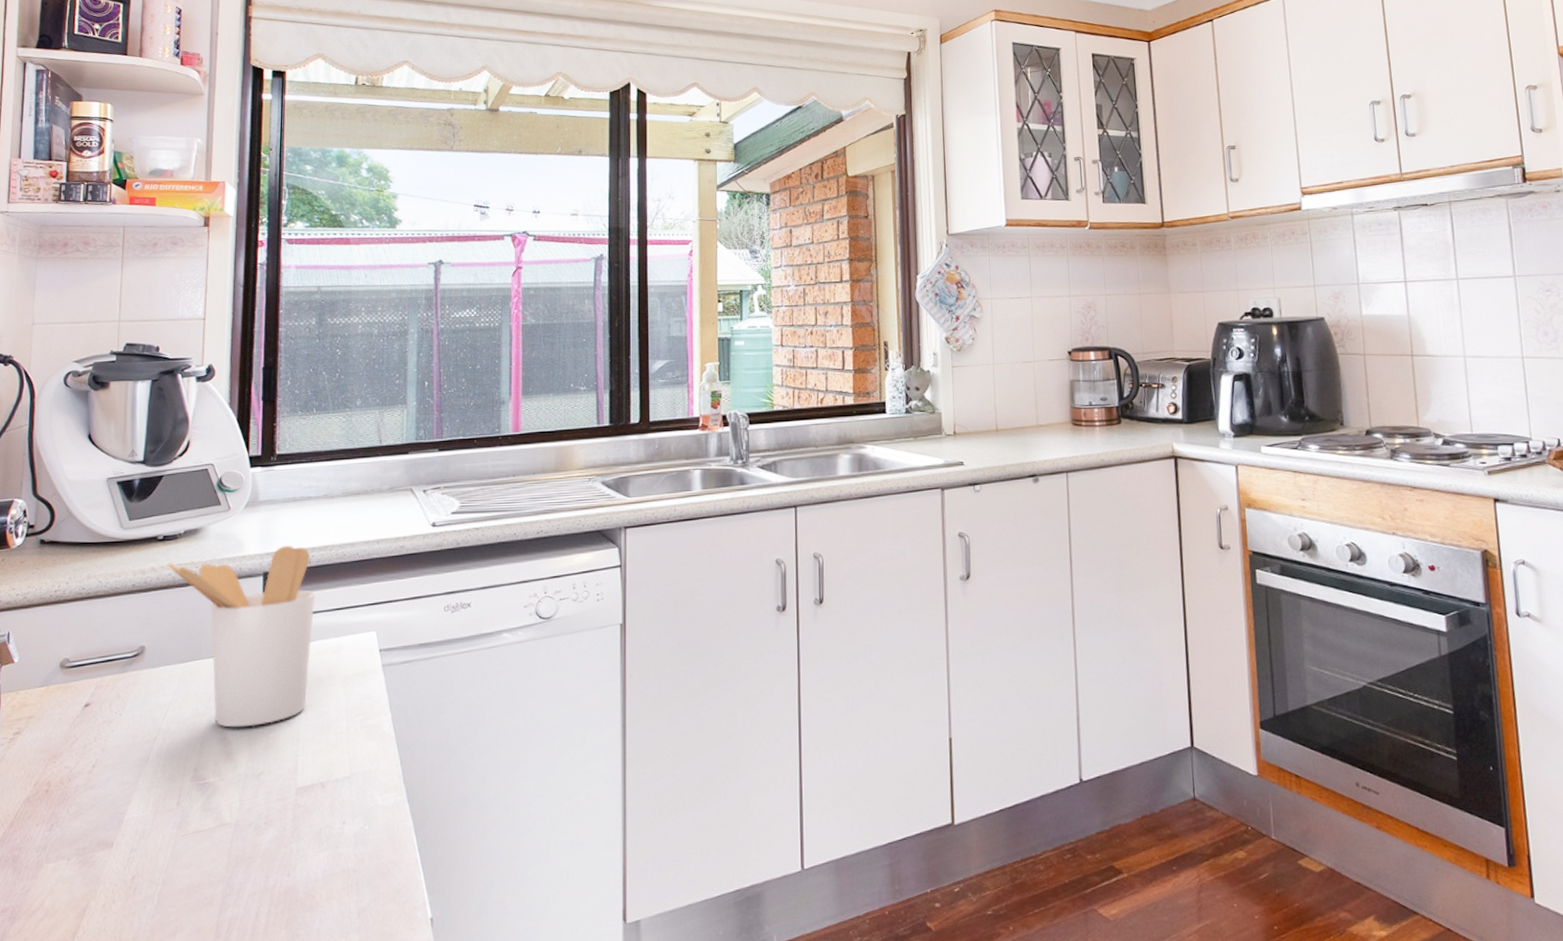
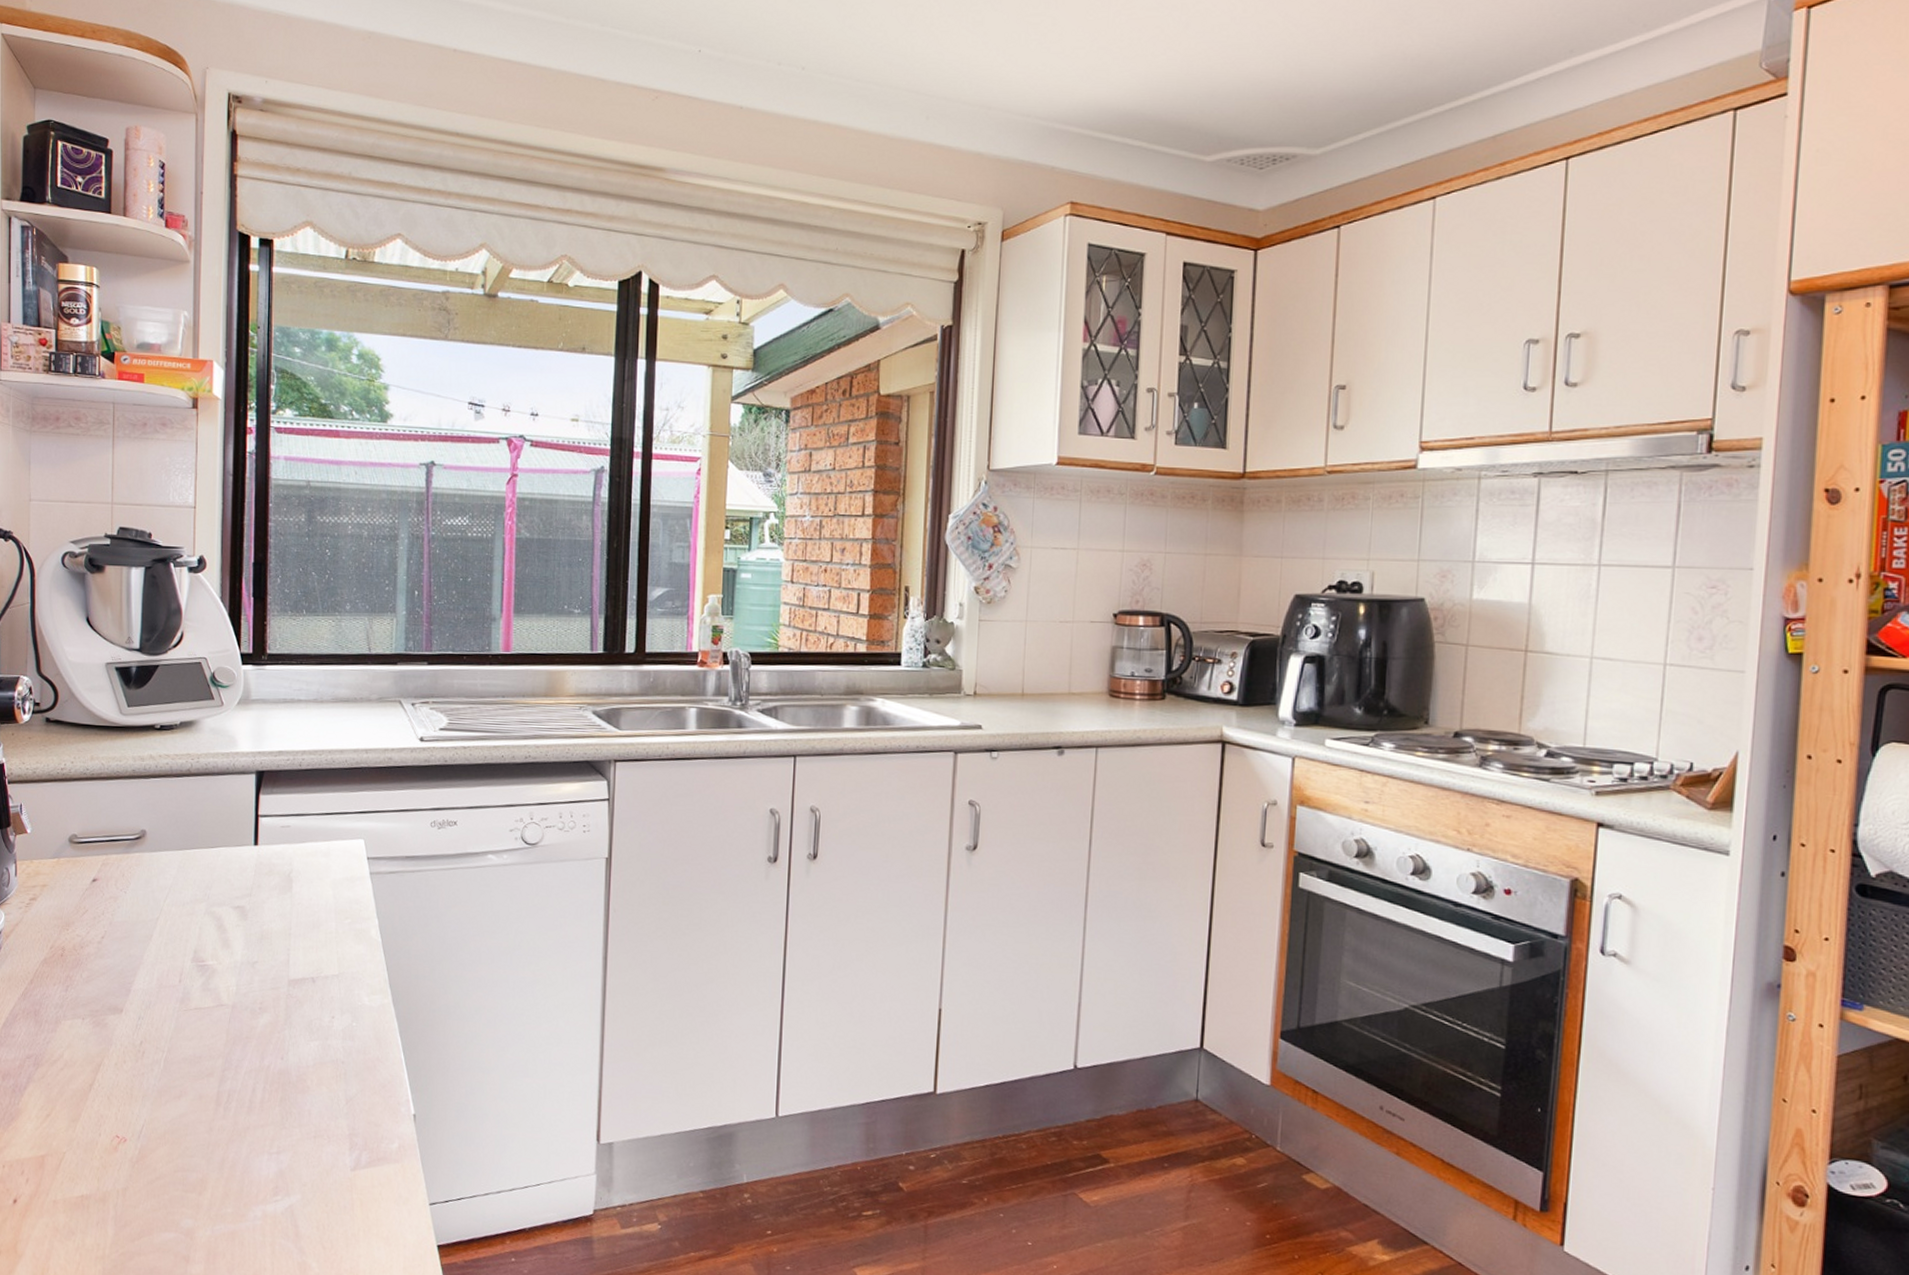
utensil holder: present [167,545,316,728] -> none [164,745,306,918]

